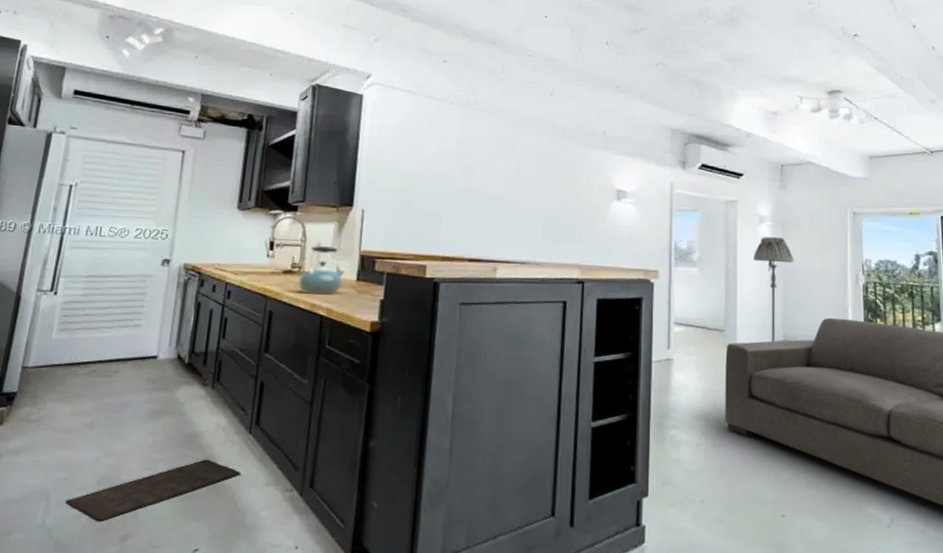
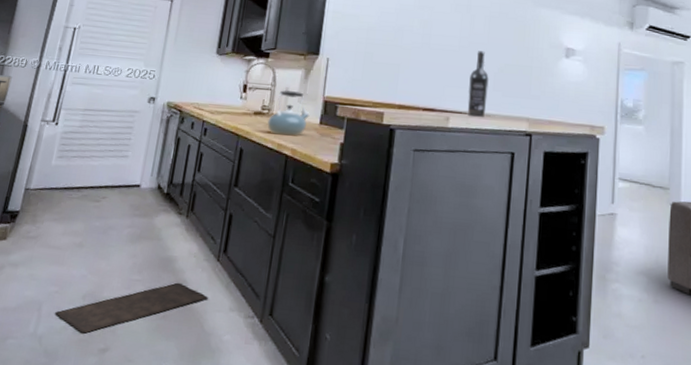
wine bottle: none [515,196,538,267] -> present [467,51,489,118]

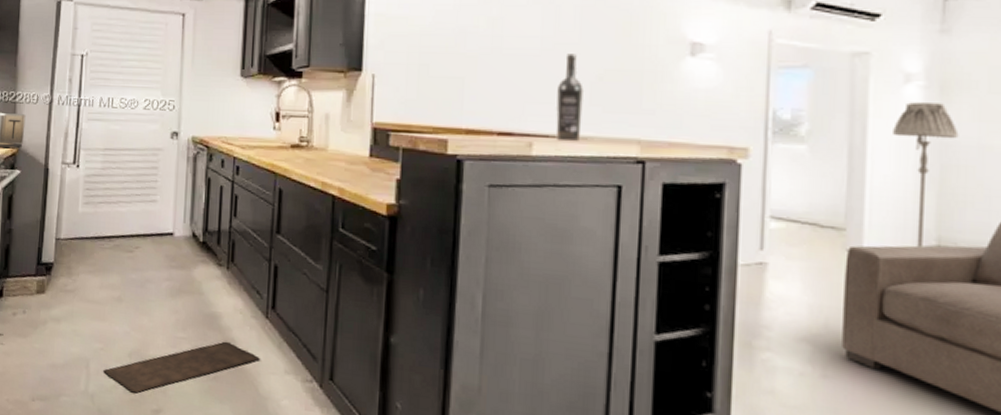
kettle: present [267,90,310,136] -> none [306,117,357,172]

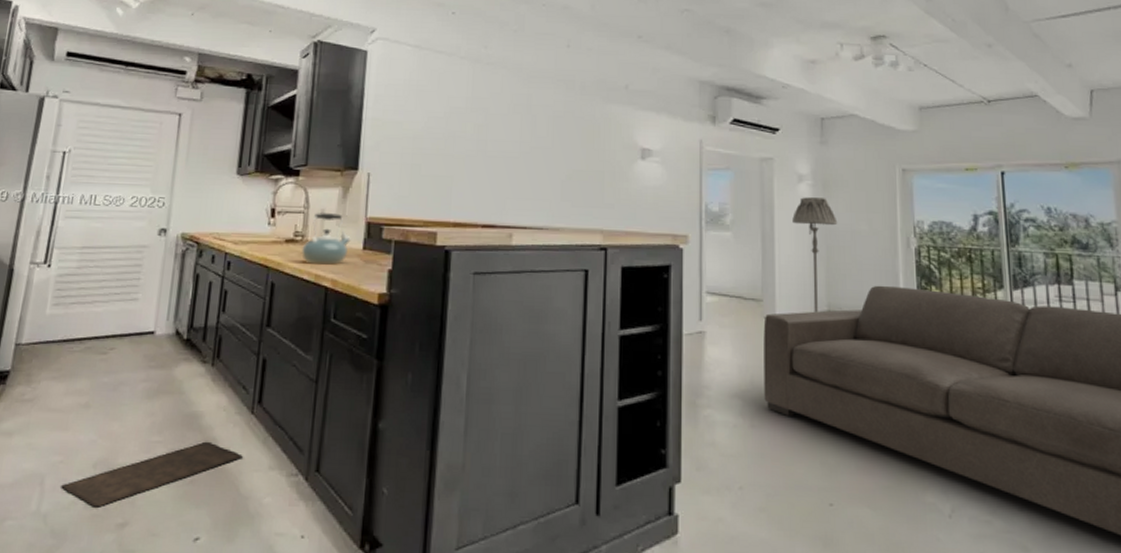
kettle: none [306,117,357,172] -> present [301,213,351,265]
wine bottle: present [555,53,583,142] -> none [532,156,556,233]

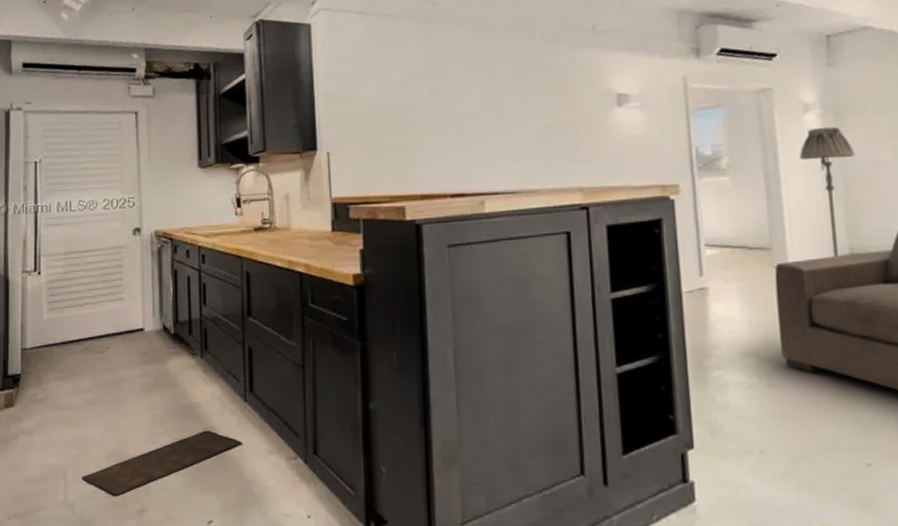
kettle: present [301,213,351,265] -> none [270,197,319,250]

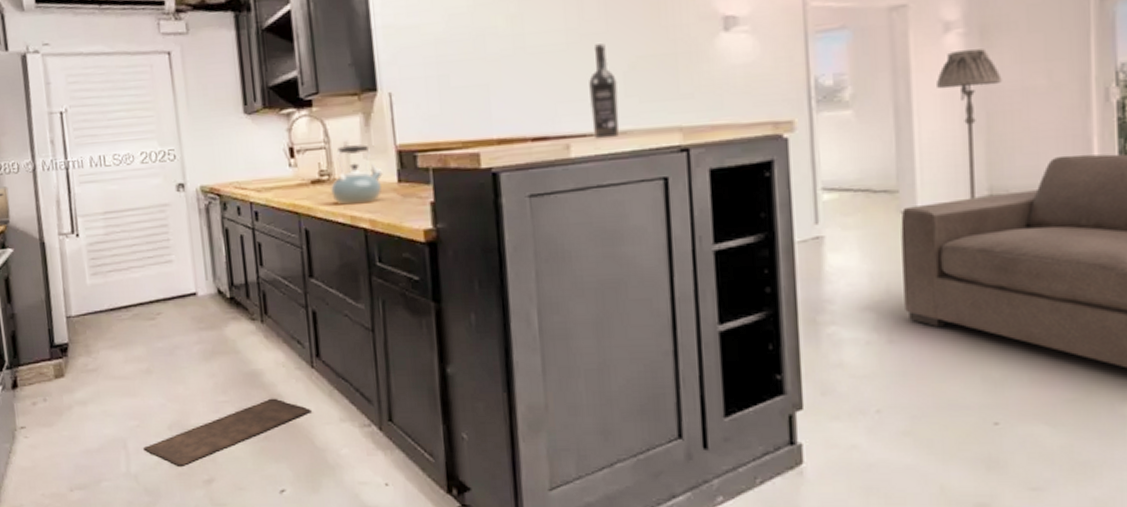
kettle: none [270,197,319,250] -> present [329,145,383,205]
wine bottle: none [502,114,528,197] -> present [589,43,620,140]

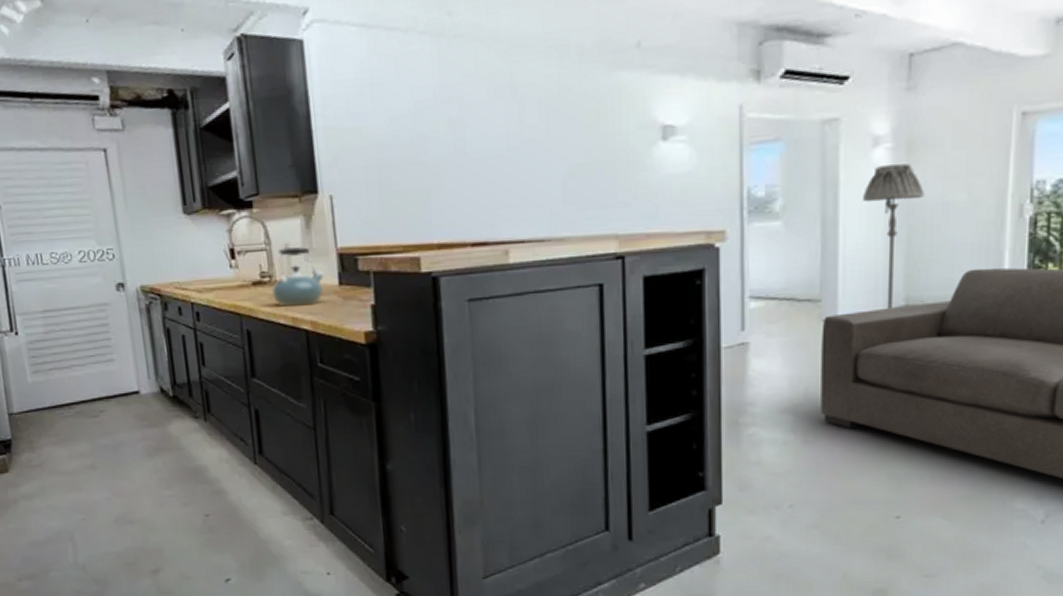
doormat: present [143,398,312,466] -> none [90,492,255,557]
wine bottle: present [589,43,620,140] -> none [529,150,558,246]

